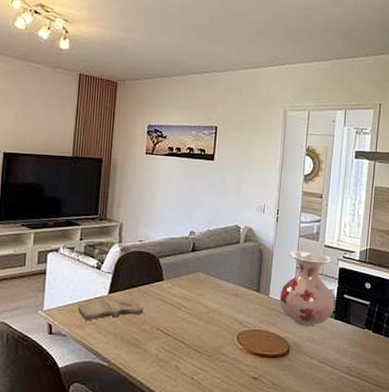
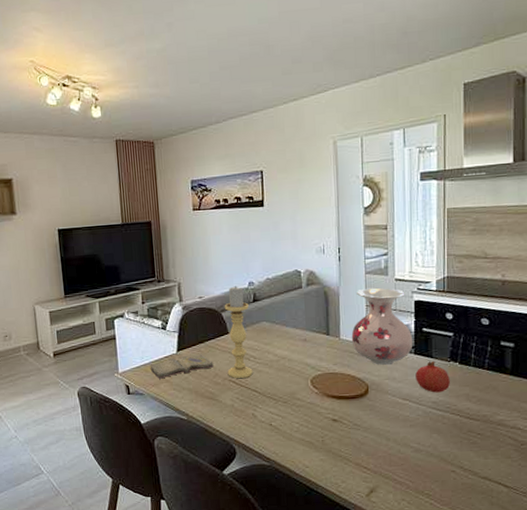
candle holder: none [156,233,187,328] -> present [224,286,253,379]
fruit: none [333,327,363,358] -> present [415,361,450,393]

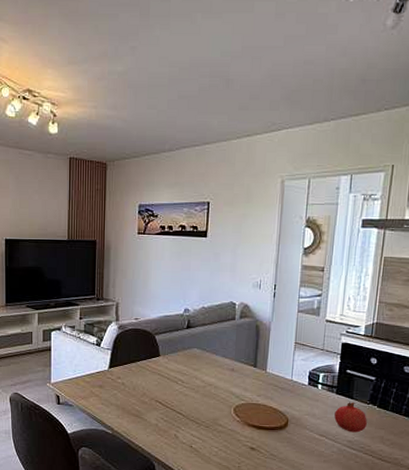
diary: present [150,354,214,379] -> none [81,373,142,393]
candle holder: present [224,286,253,379] -> none [155,311,182,401]
vase: present [351,287,413,365] -> none [277,326,336,401]

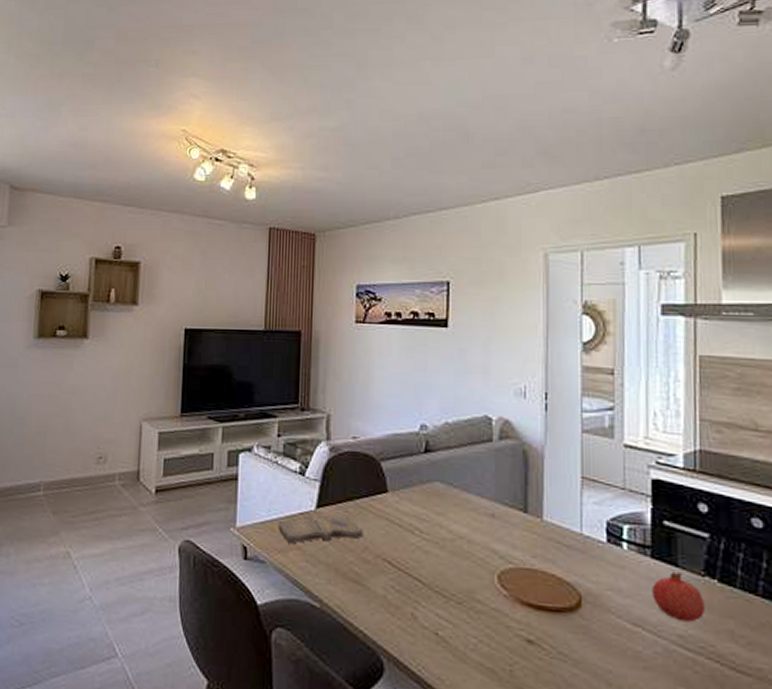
diary: none [81,373,142,393] -> present [278,516,364,544]

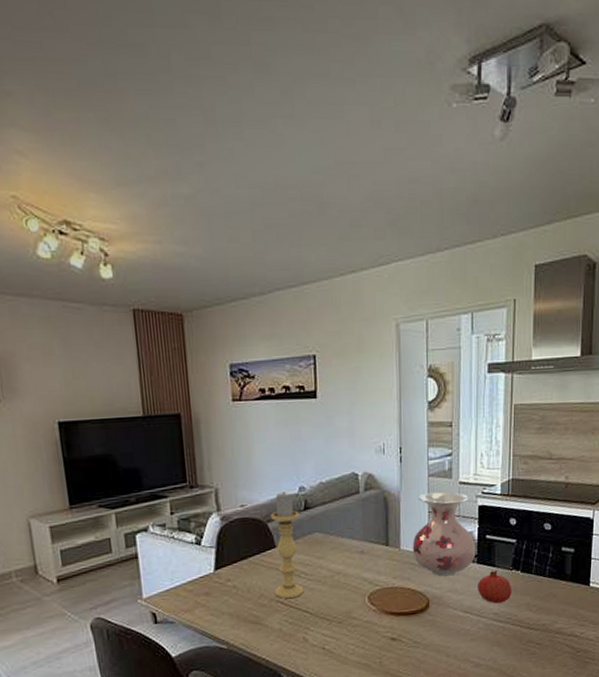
diary: present [278,516,364,544] -> none [181,572,259,604]
candle holder: none [382,428,418,560] -> present [270,491,304,599]
vase: none [559,452,649,568] -> present [412,491,476,577]

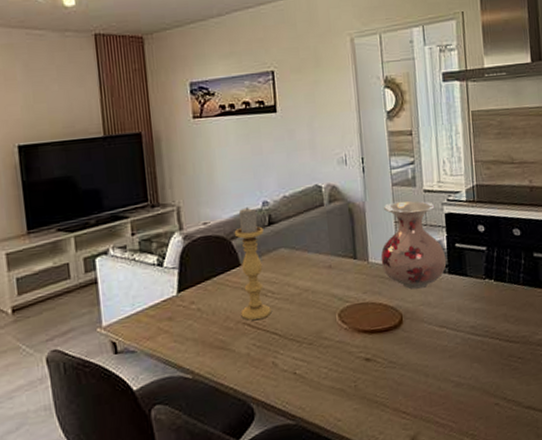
fruit: present [478,570,511,604] -> none [451,279,487,316]

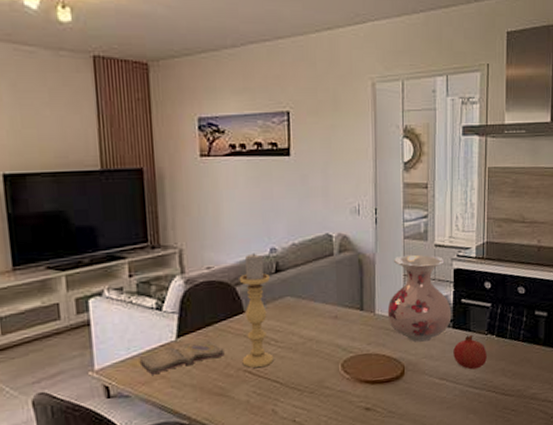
diary: none [143,293,224,330] -> present [139,340,225,375]
fruit: none [451,279,487,316] -> present [453,334,487,370]

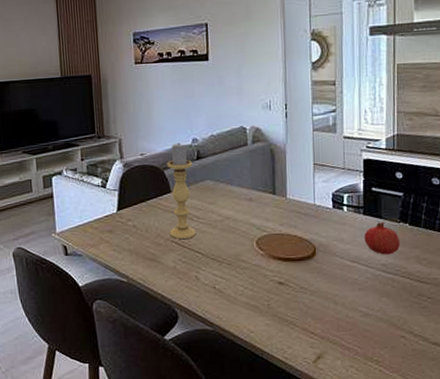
diary: present [139,340,225,375] -> none [89,214,155,240]
vase: present [387,254,452,342] -> none [298,145,362,226]

